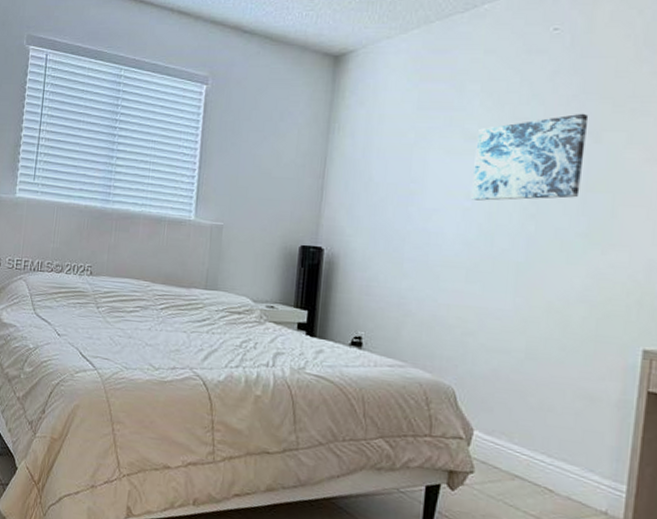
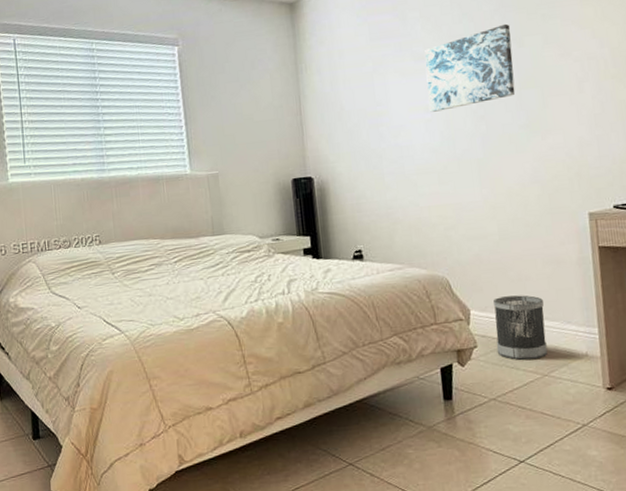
wastebasket: none [496,423,564,503] -> present [493,295,548,360]

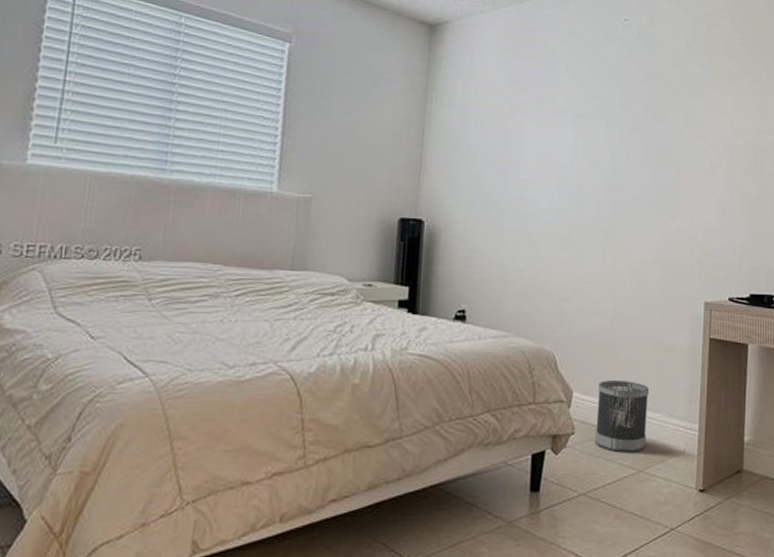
wall art: present [425,23,516,112] -> none [562,95,655,172]

